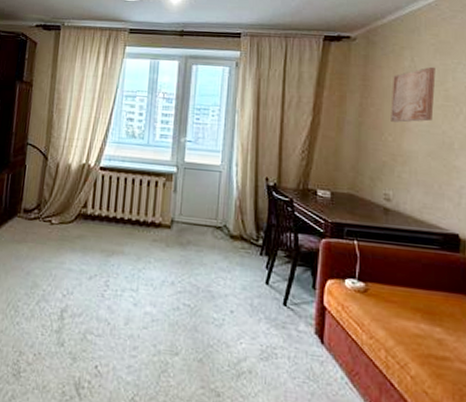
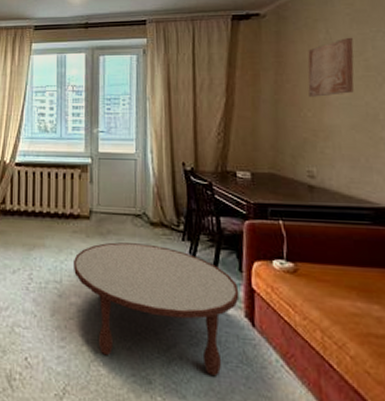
coffee table: none [150,253,311,390] -> present [73,242,240,376]

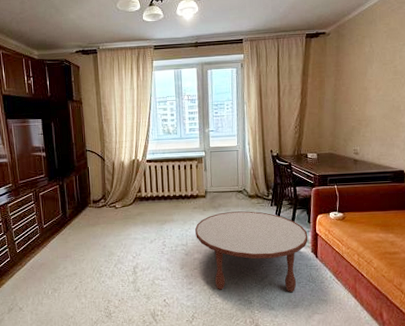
wall art: present [307,37,354,97] -> none [356,49,388,96]

